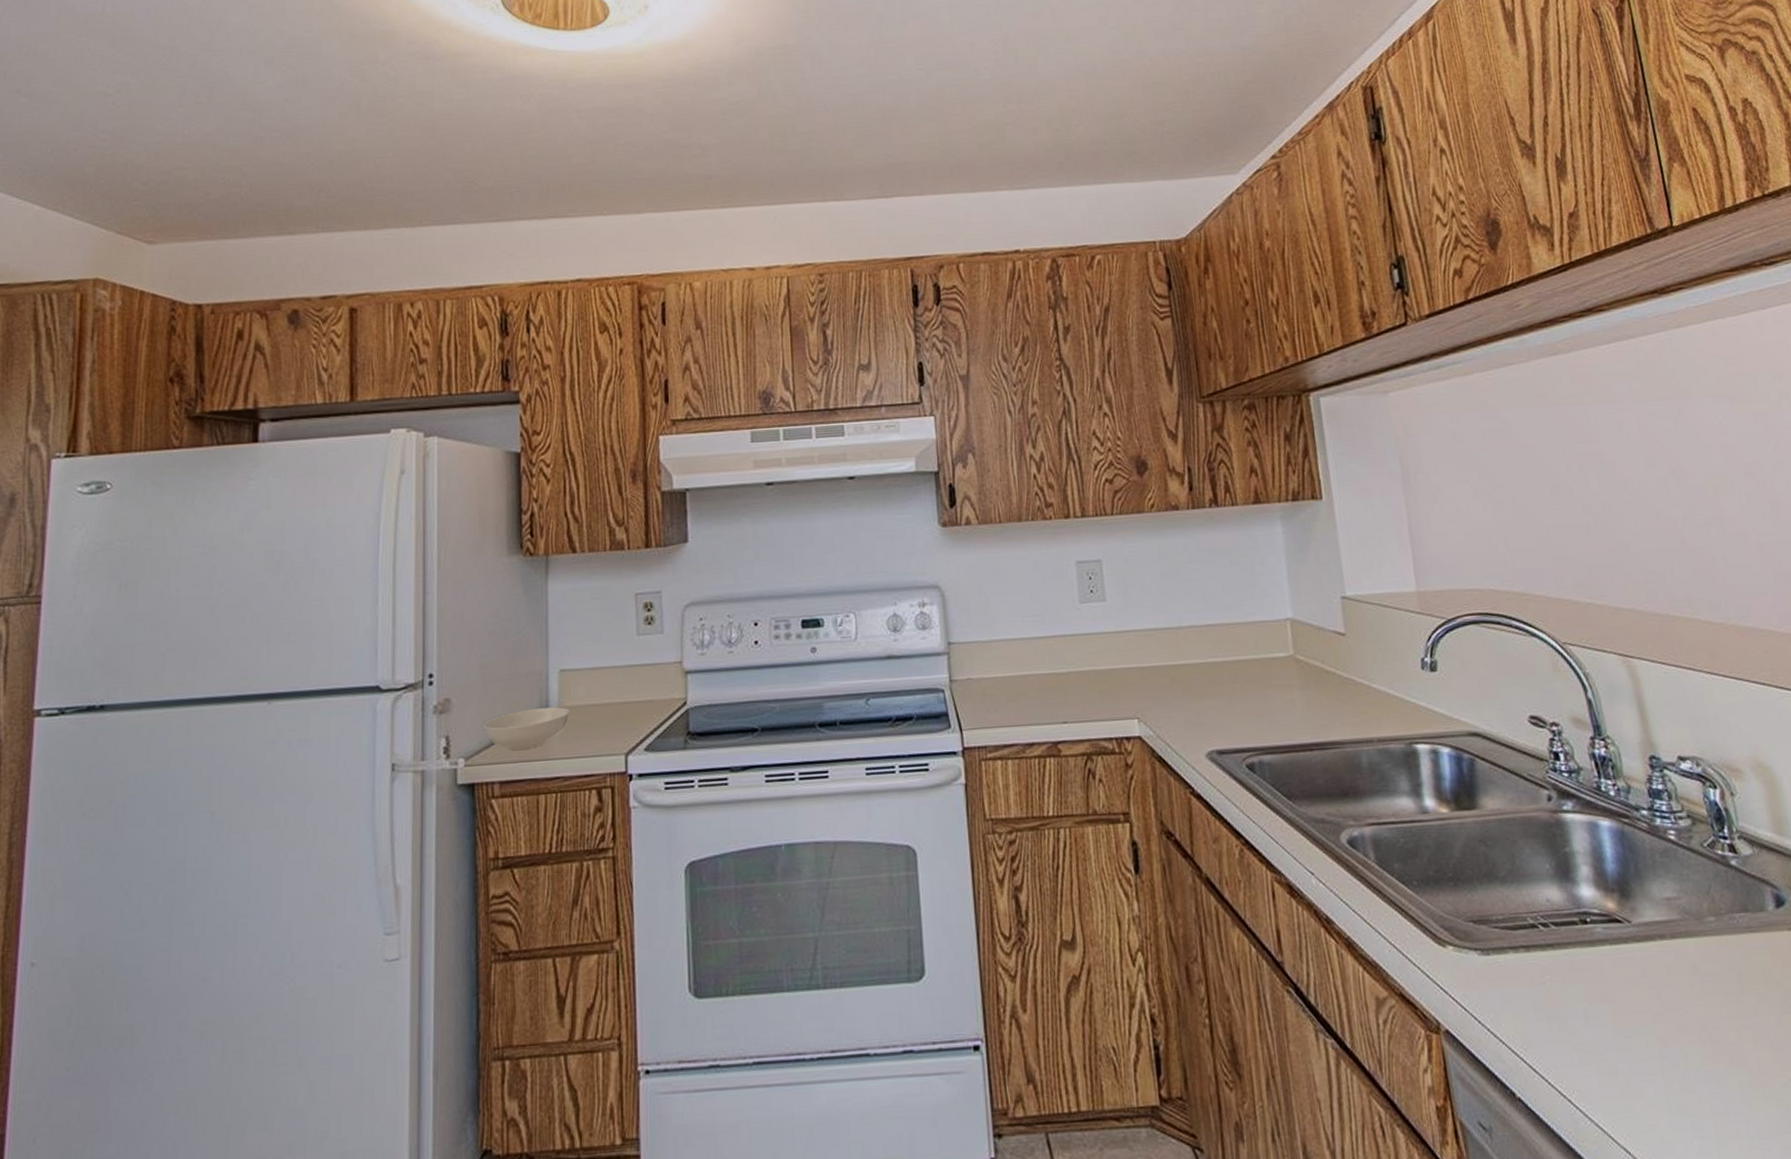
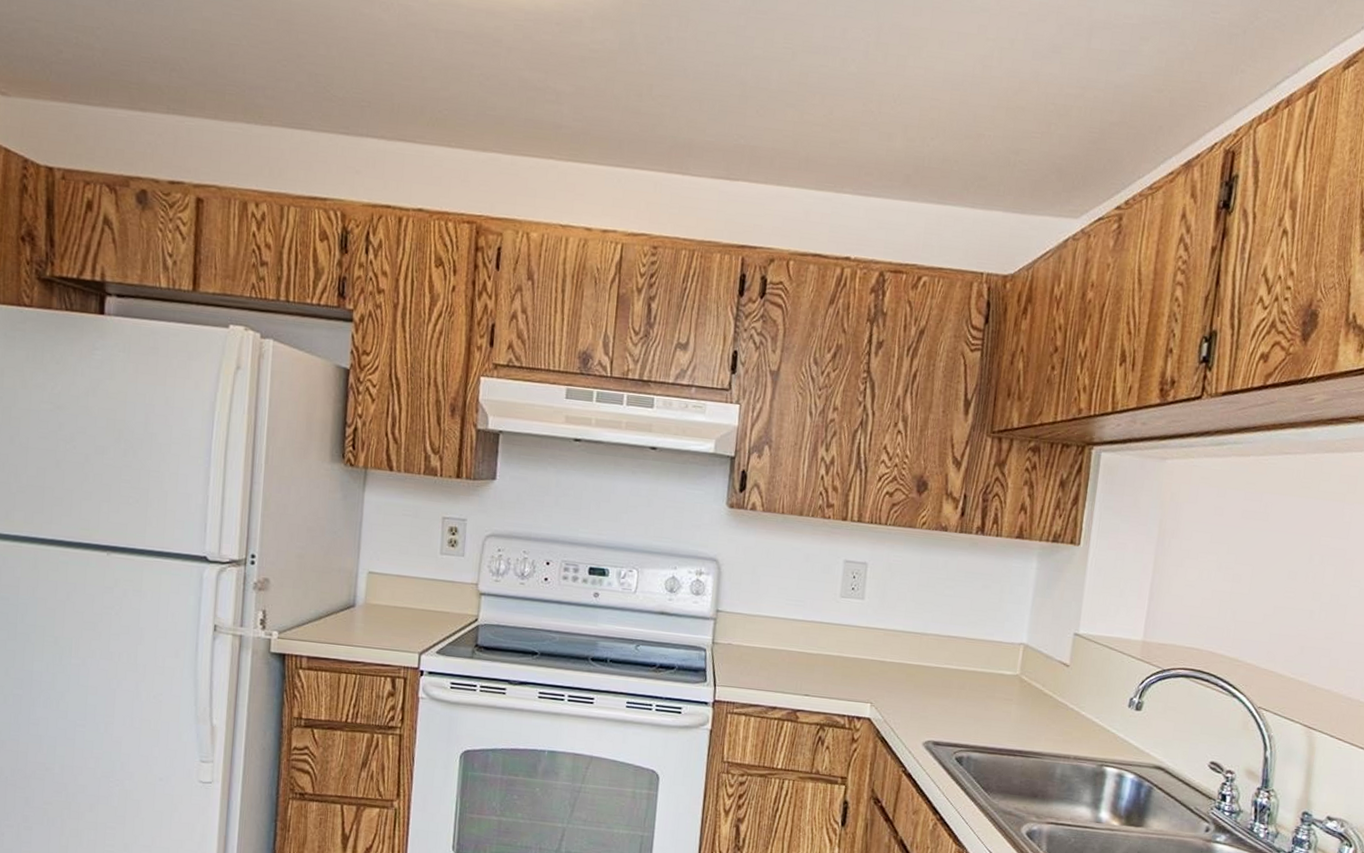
bowl: present [482,707,570,751] -> none [295,600,374,634]

